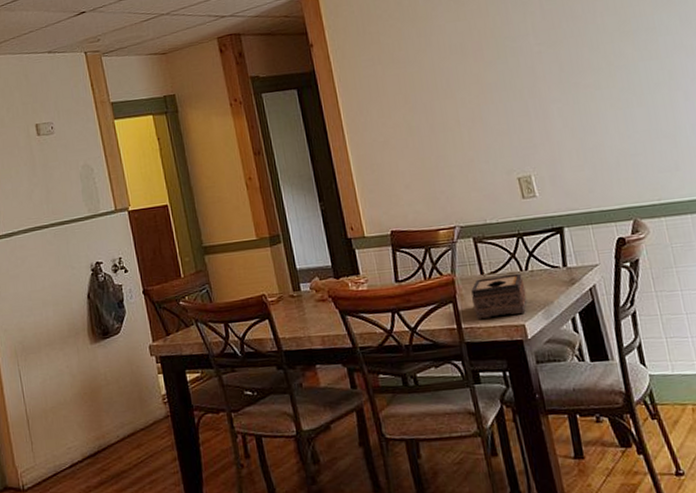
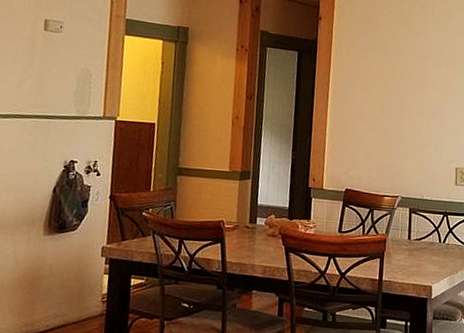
tissue box: present [471,273,527,319] -> none [396,242,440,277]

